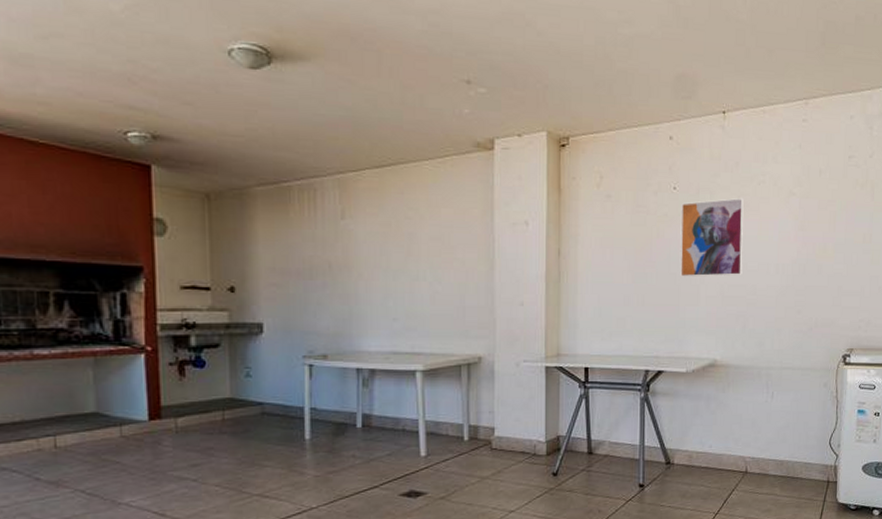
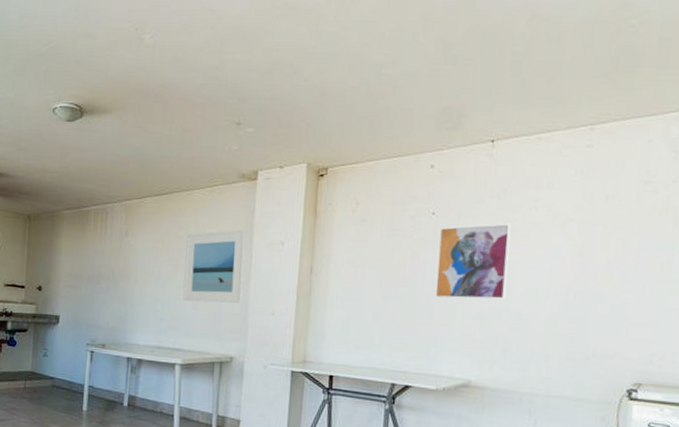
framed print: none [417,208,488,295] -> present [183,229,246,303]

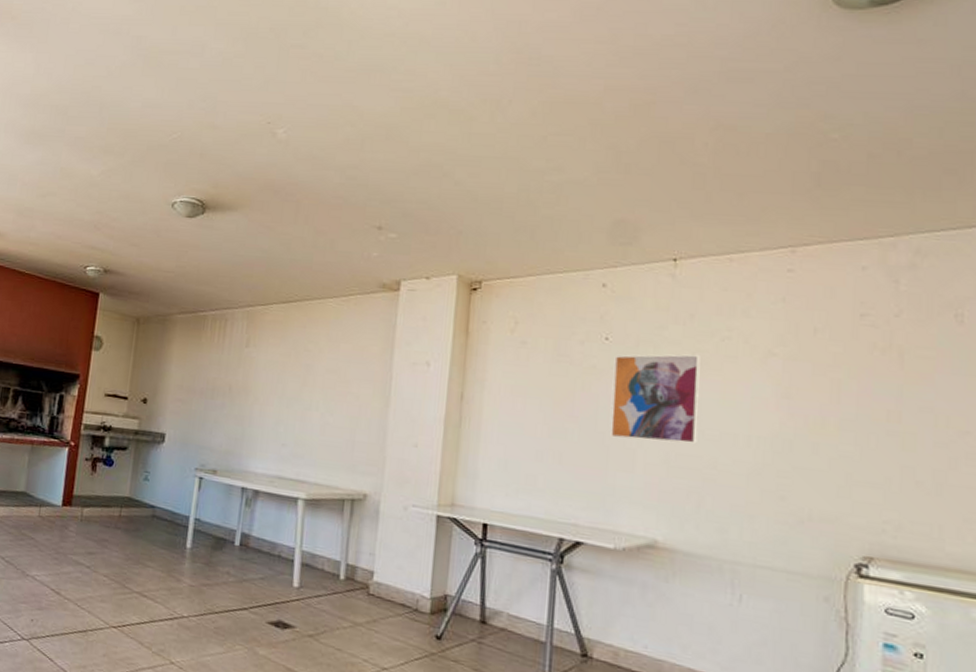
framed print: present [183,229,246,303] -> none [309,345,386,431]

